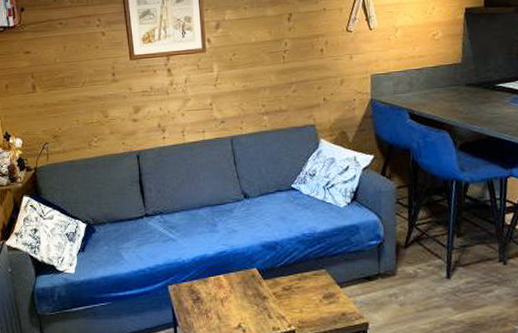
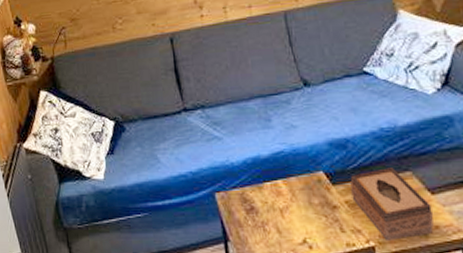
tissue box: none [278,266,341,325] -> present [350,168,434,240]

